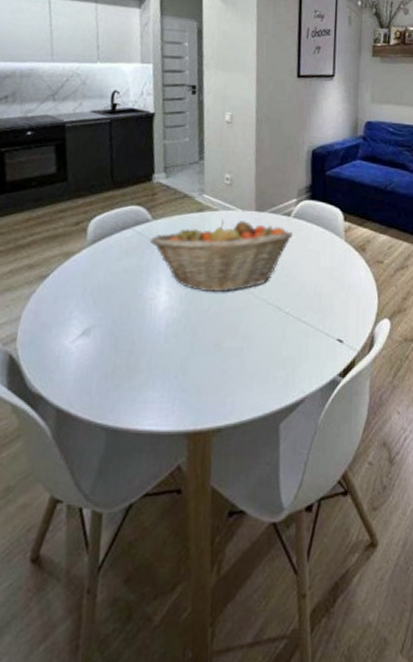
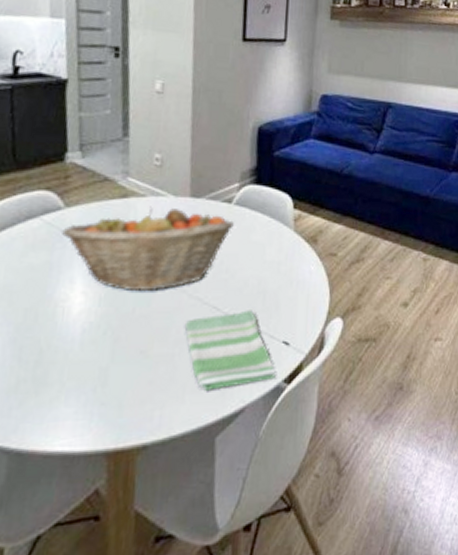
dish towel: none [252,310,332,381] -> present [184,310,276,391]

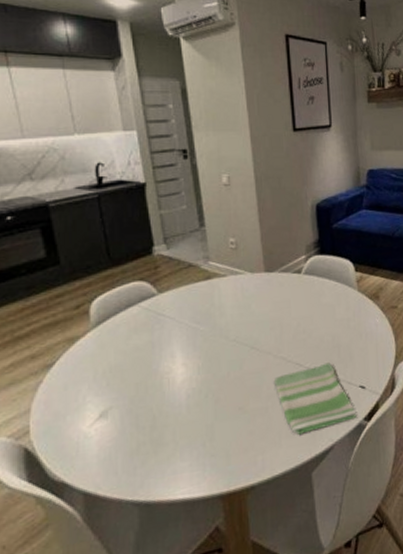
fruit basket: present [62,206,234,290] -> none [159,283,305,358]

